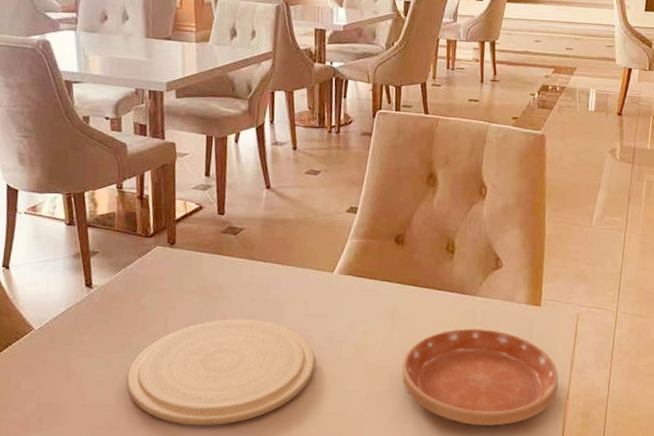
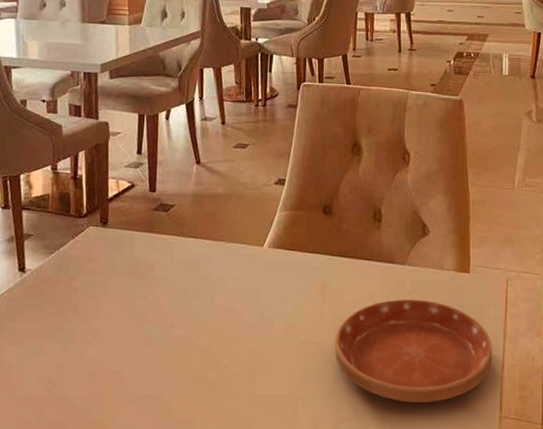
plate: present [126,318,315,426] -> none [57,298,247,415]

